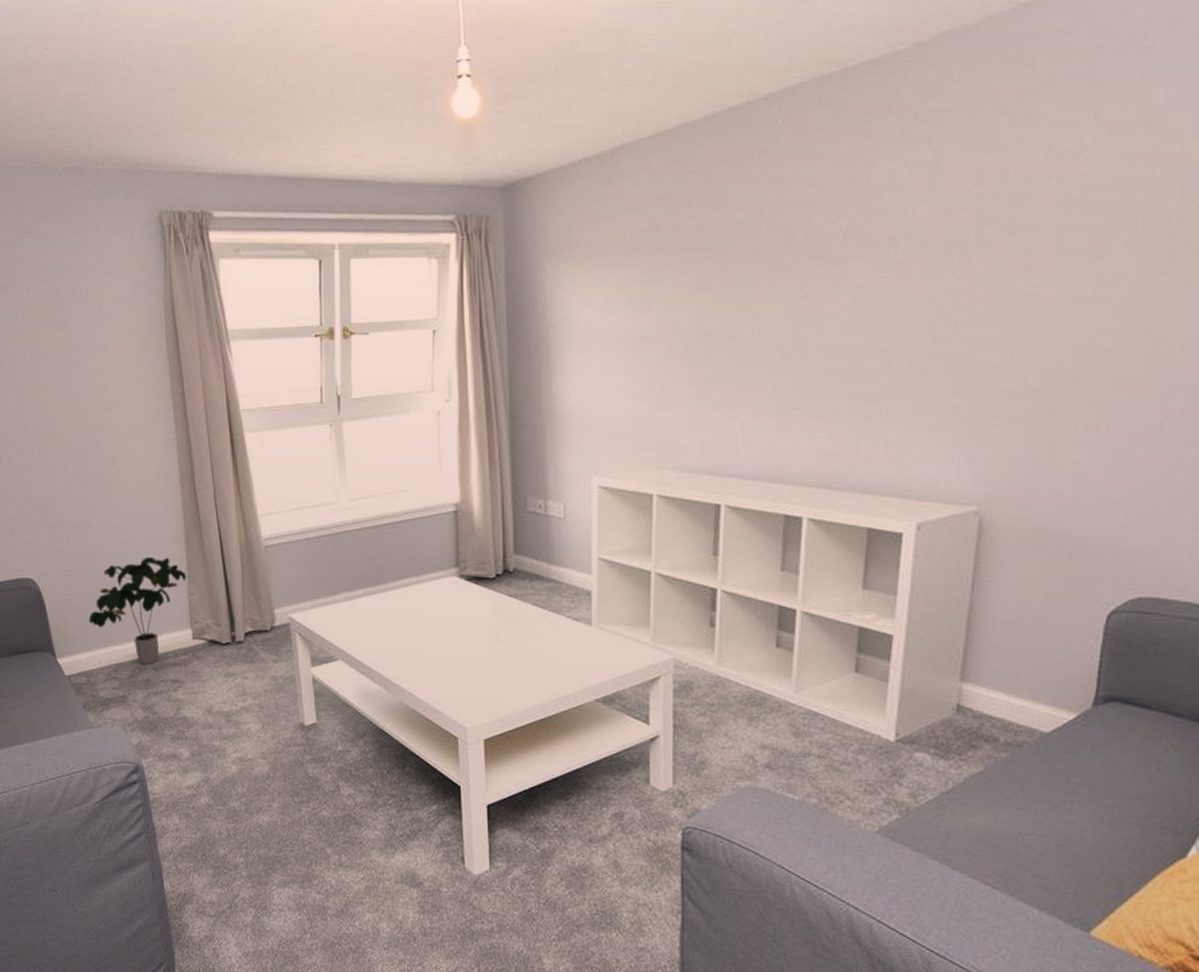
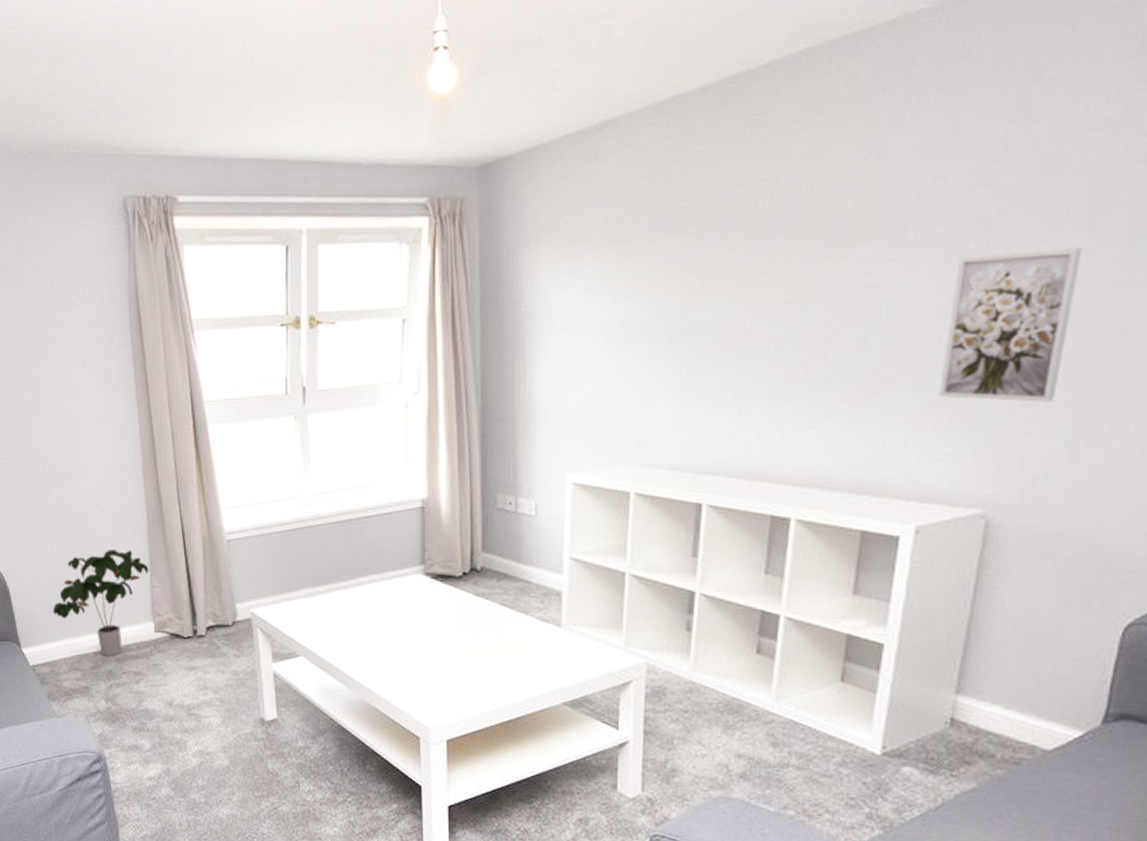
wall art: none [932,265,1052,407] -> present [939,247,1082,402]

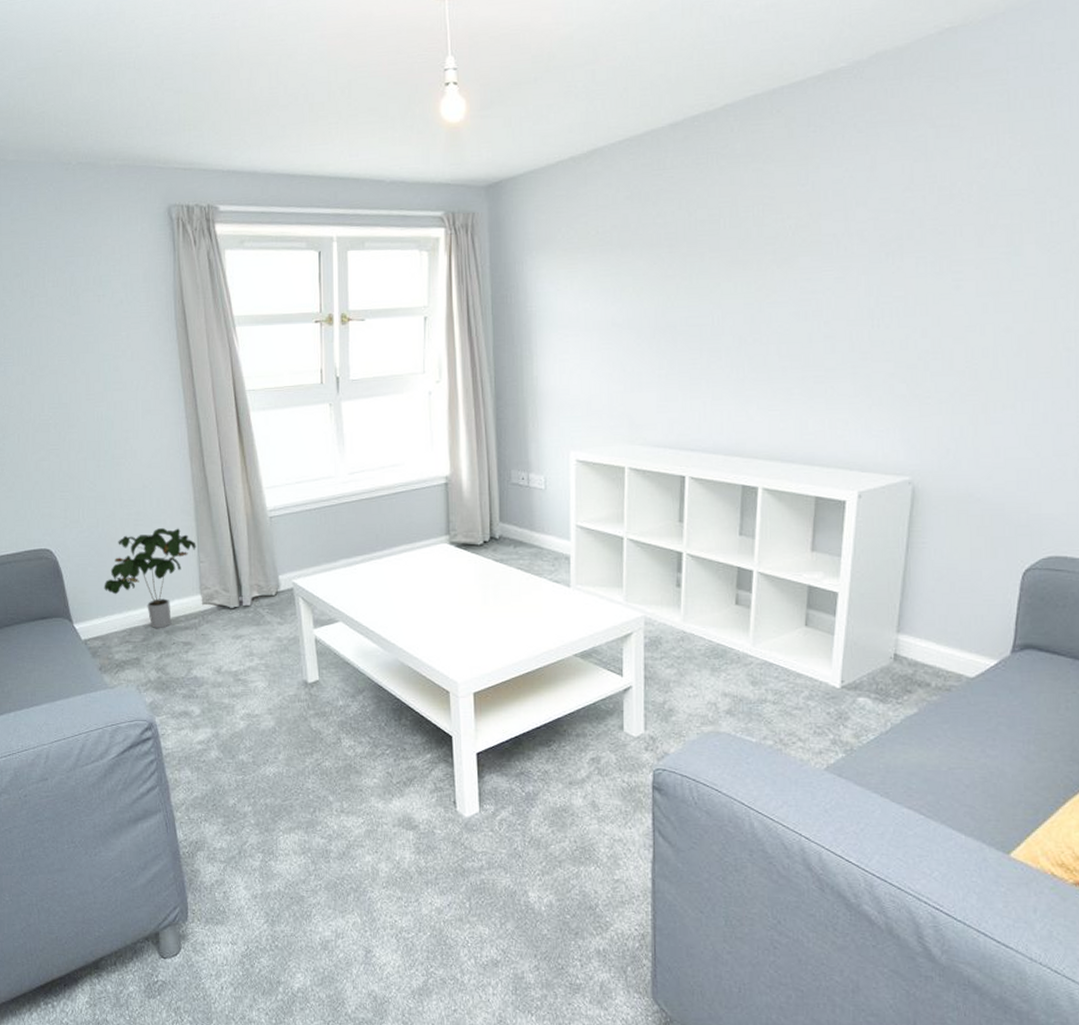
wall art: present [939,247,1082,402] -> none [871,262,974,388]

